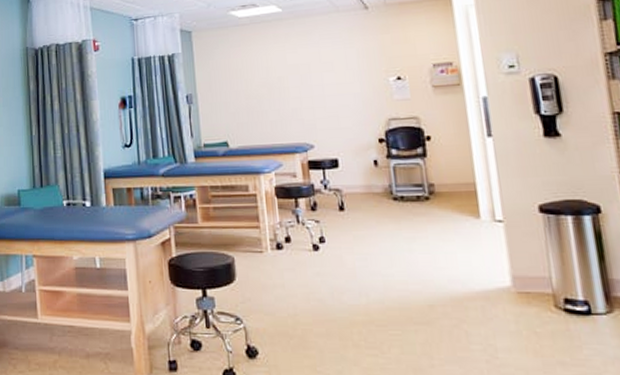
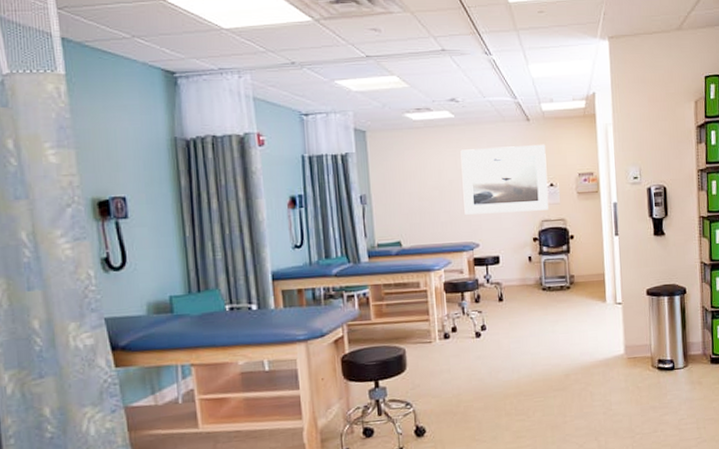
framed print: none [290,33,397,113] -> present [460,144,549,215]

